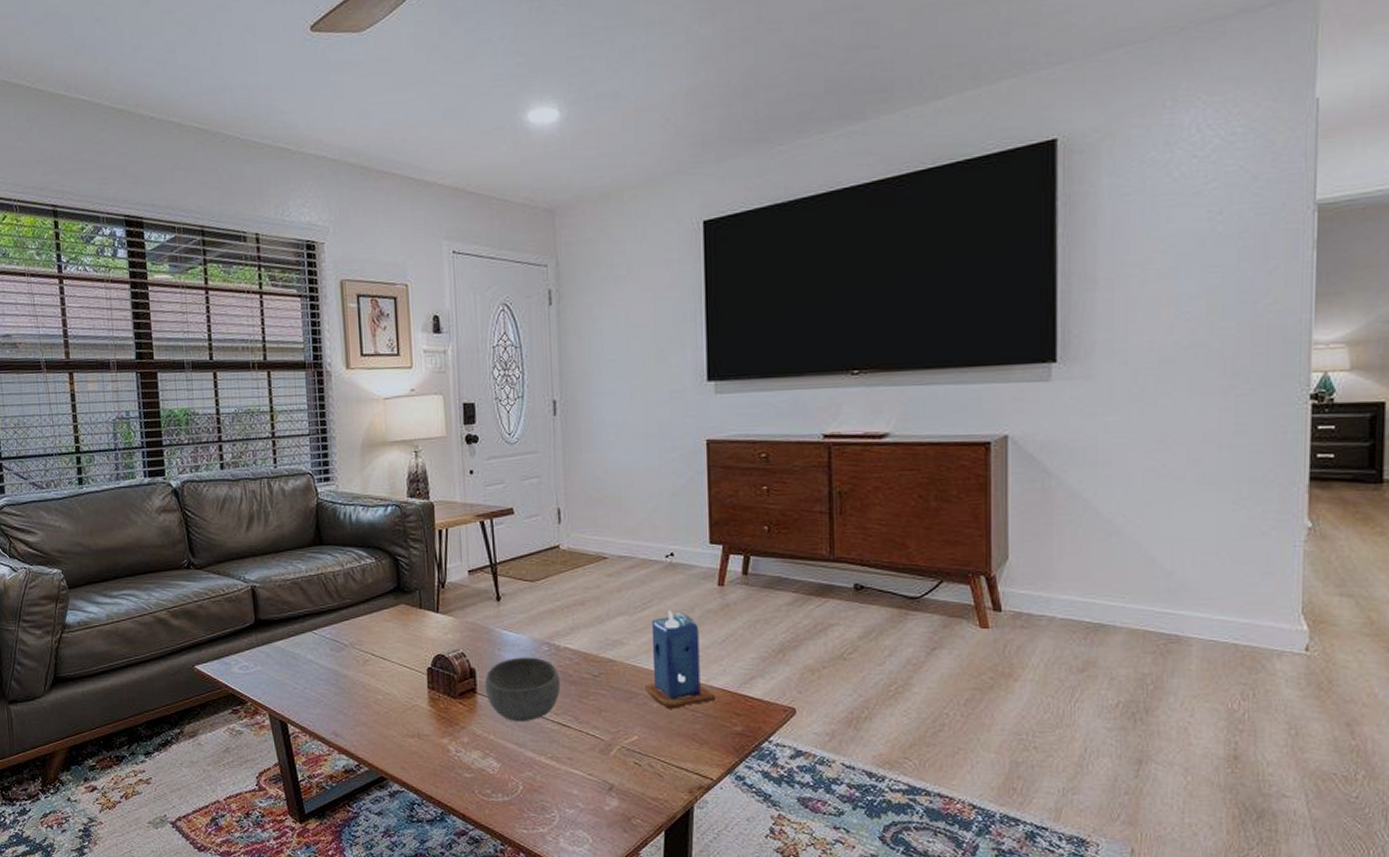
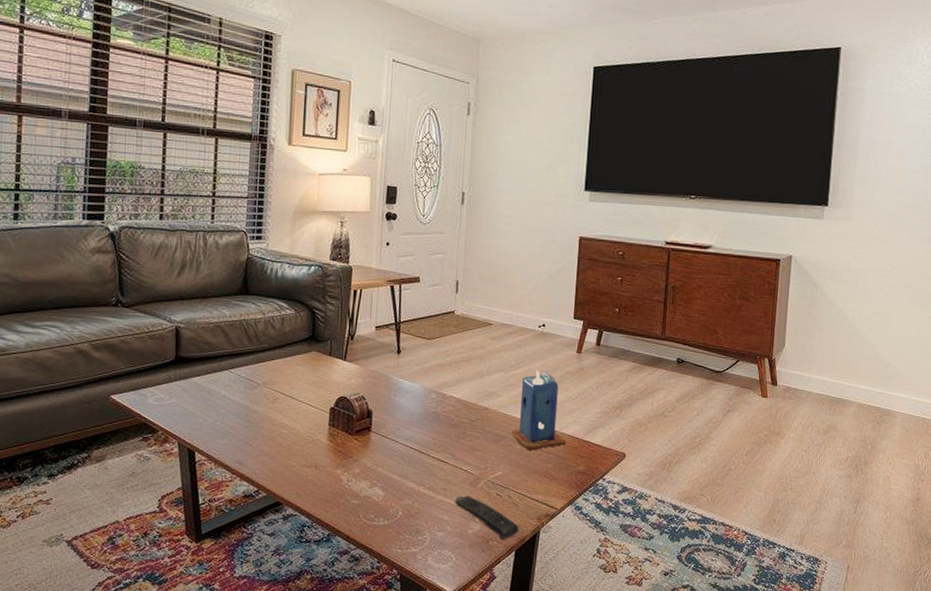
bowl: present [484,657,561,722] -> none [379,402,444,458]
remote control: none [584,765,667,817] -> present [455,495,519,539]

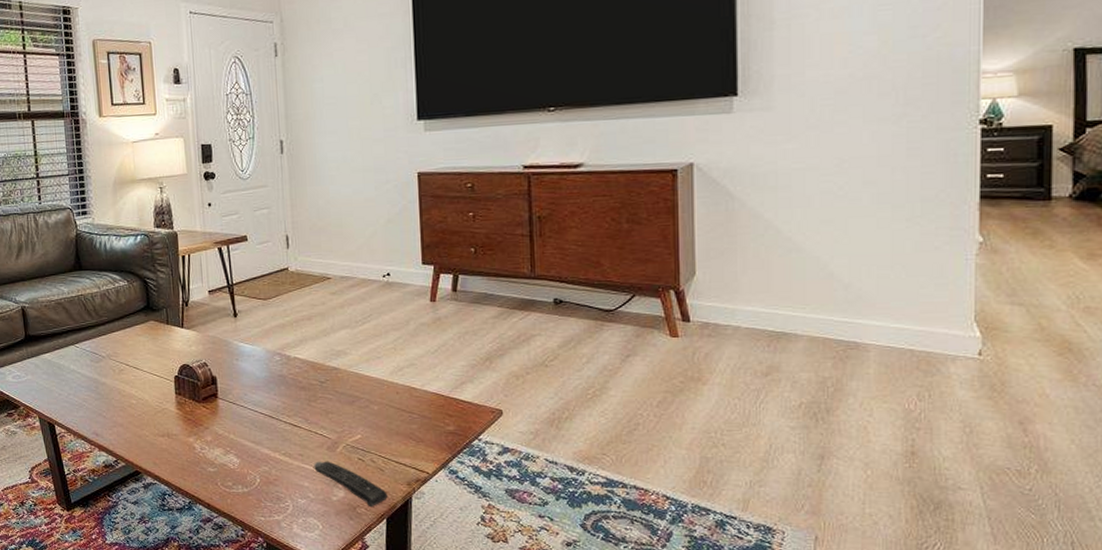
candle: present [511,370,566,451] -> none [365,323,429,411]

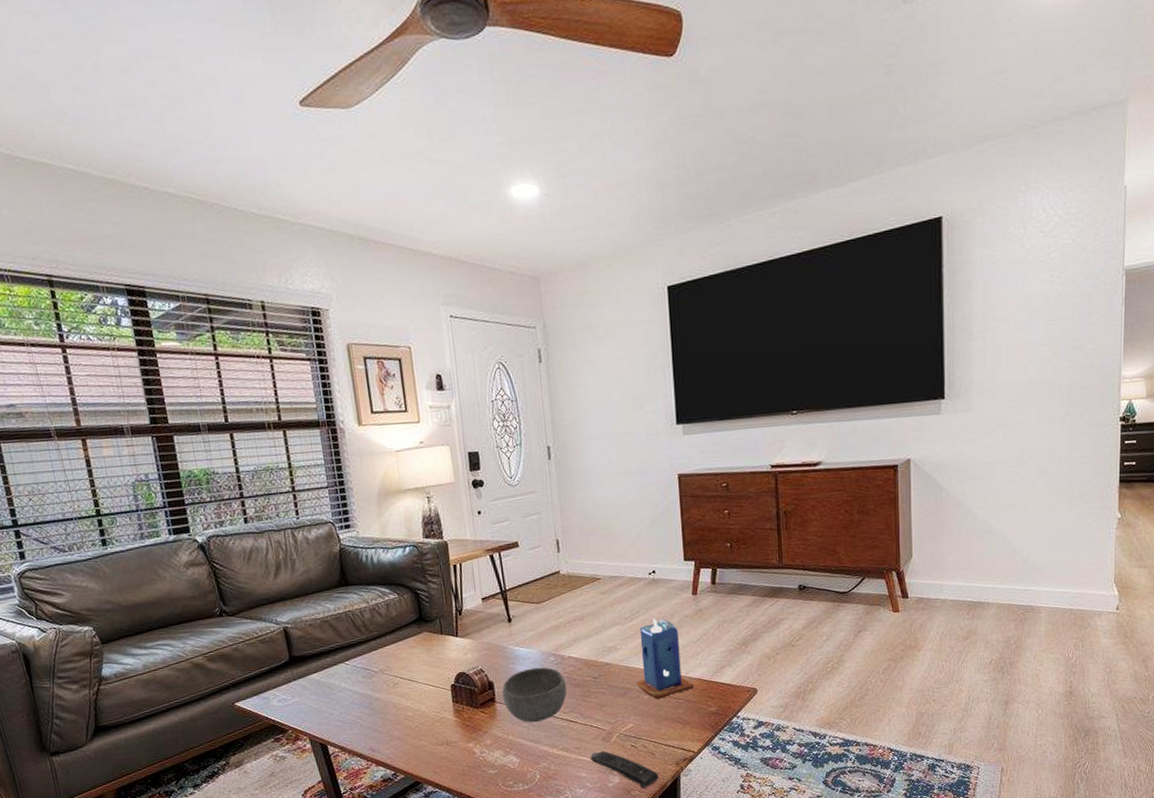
bowl: none [225,366,292,423] -> present [502,667,567,723]
candle: none [365,323,429,411] -> present [636,618,694,699]

